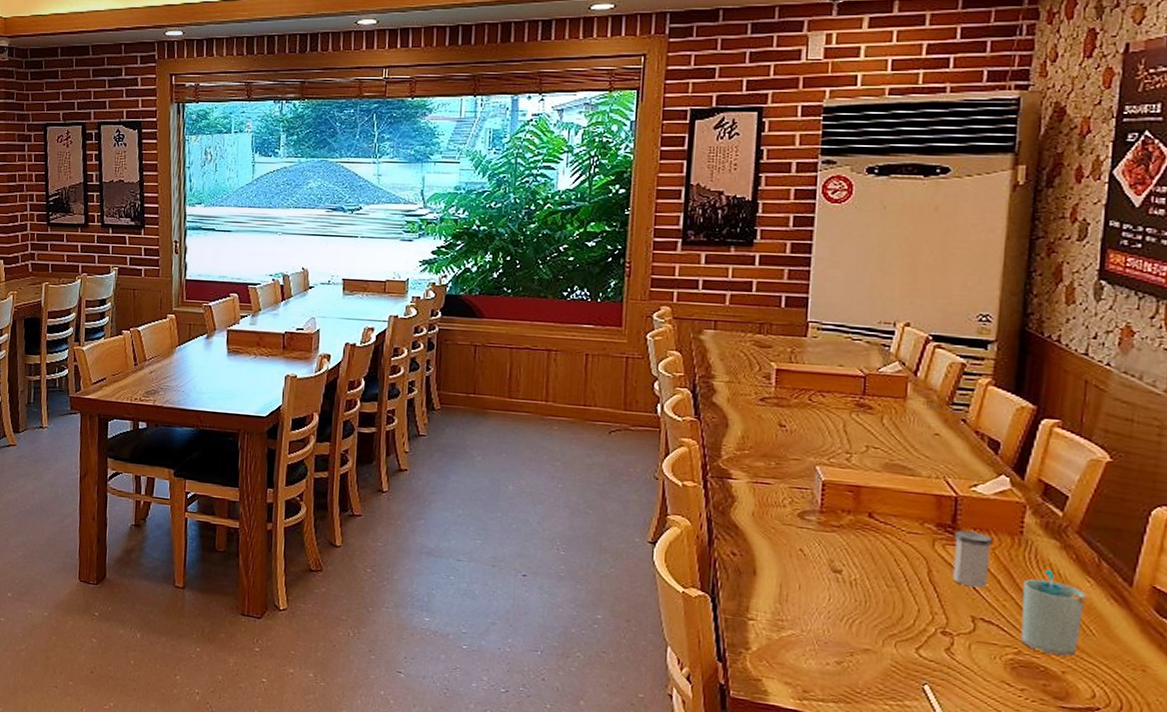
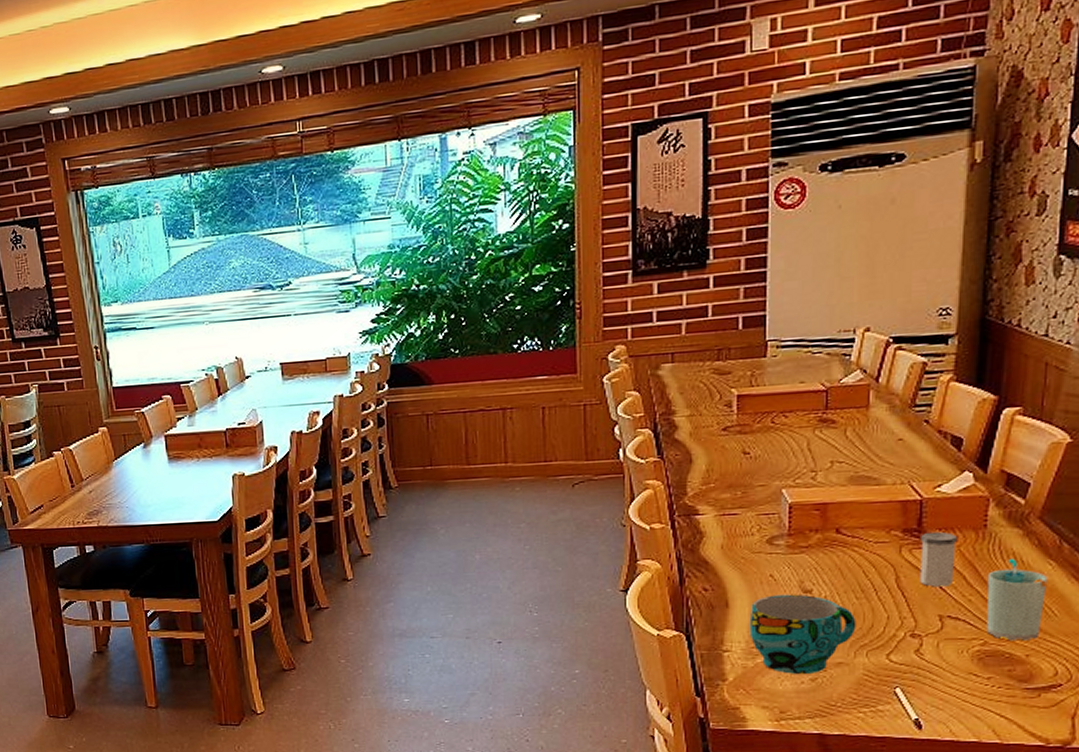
cup: none [775,569,886,657] -> present [749,594,856,674]

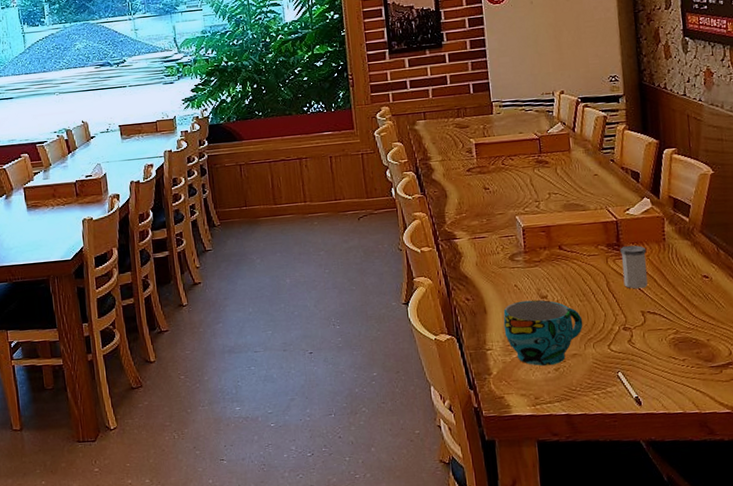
cup: present [987,558,1048,641] -> none [671,263,715,329]

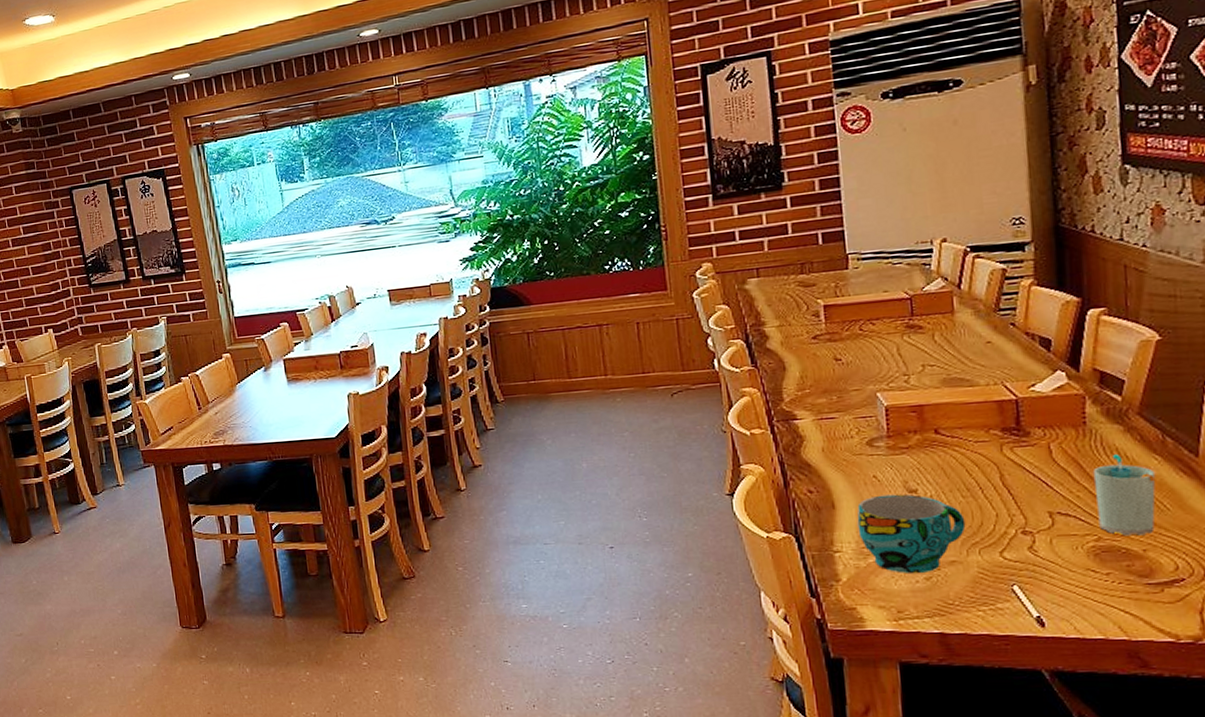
salt shaker: present [620,245,648,289] -> none [1020,429,1059,484]
cup: none [671,263,715,329] -> present [1092,453,1156,536]

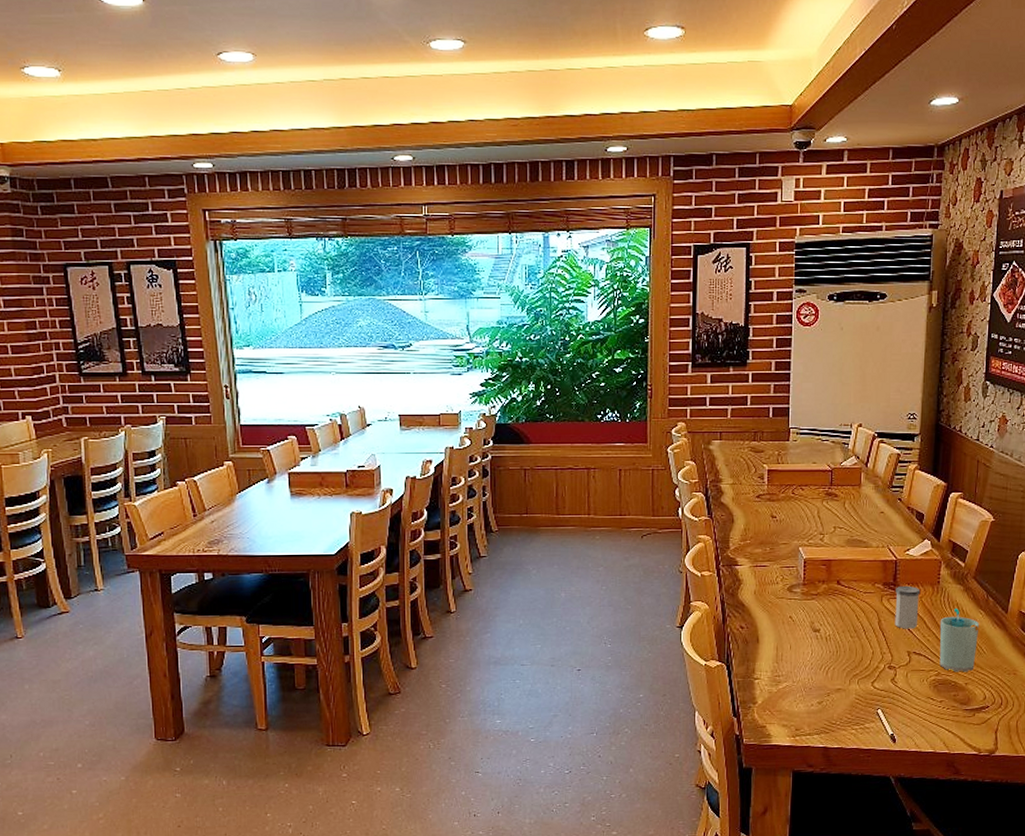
cup: present [857,494,966,573] -> none [774,632,851,698]
salt shaker: none [1020,429,1059,484] -> present [895,585,921,629]

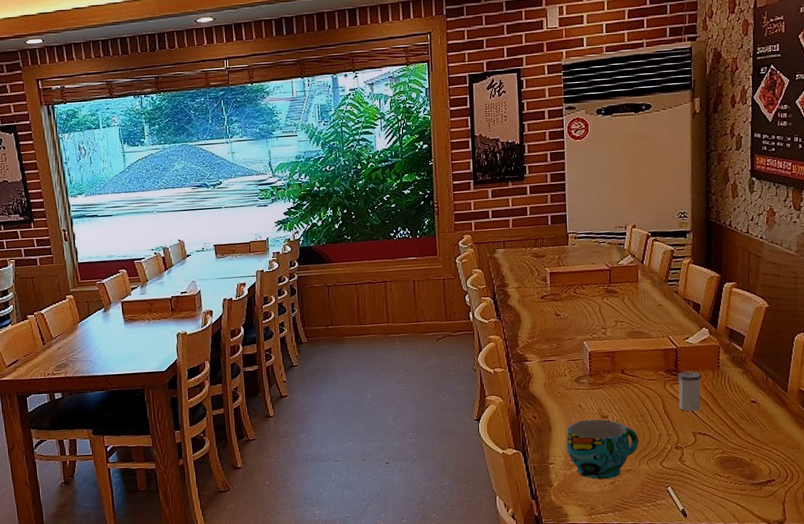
cup: none [774,632,851,698] -> present [566,419,639,480]
cup: present [939,608,980,672] -> none [722,389,761,450]

